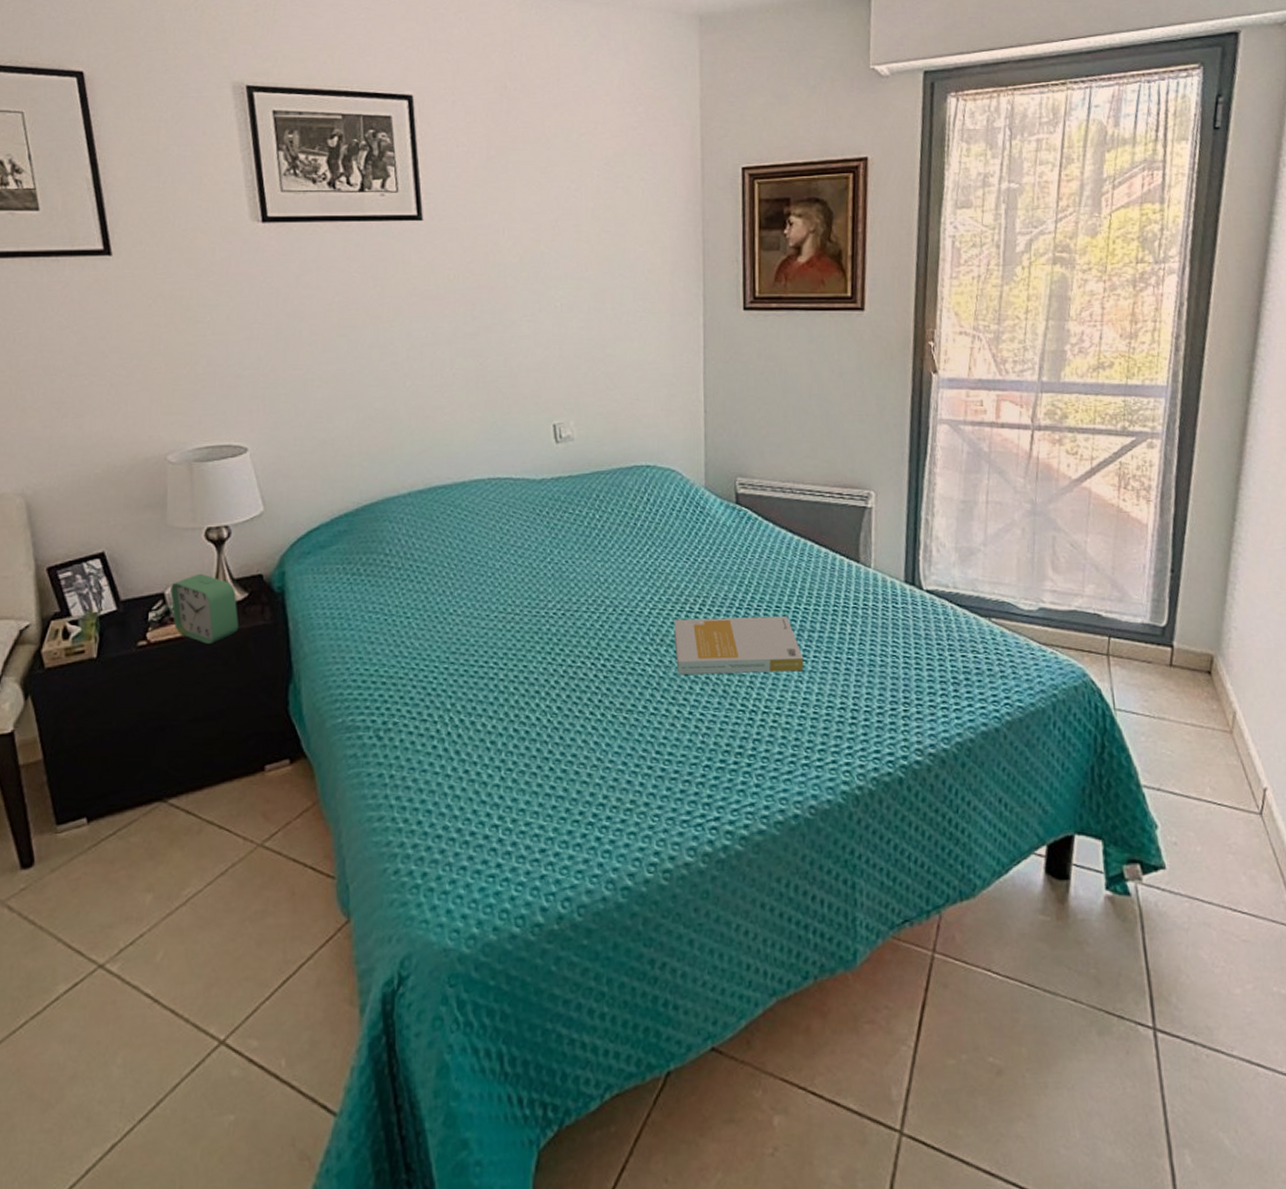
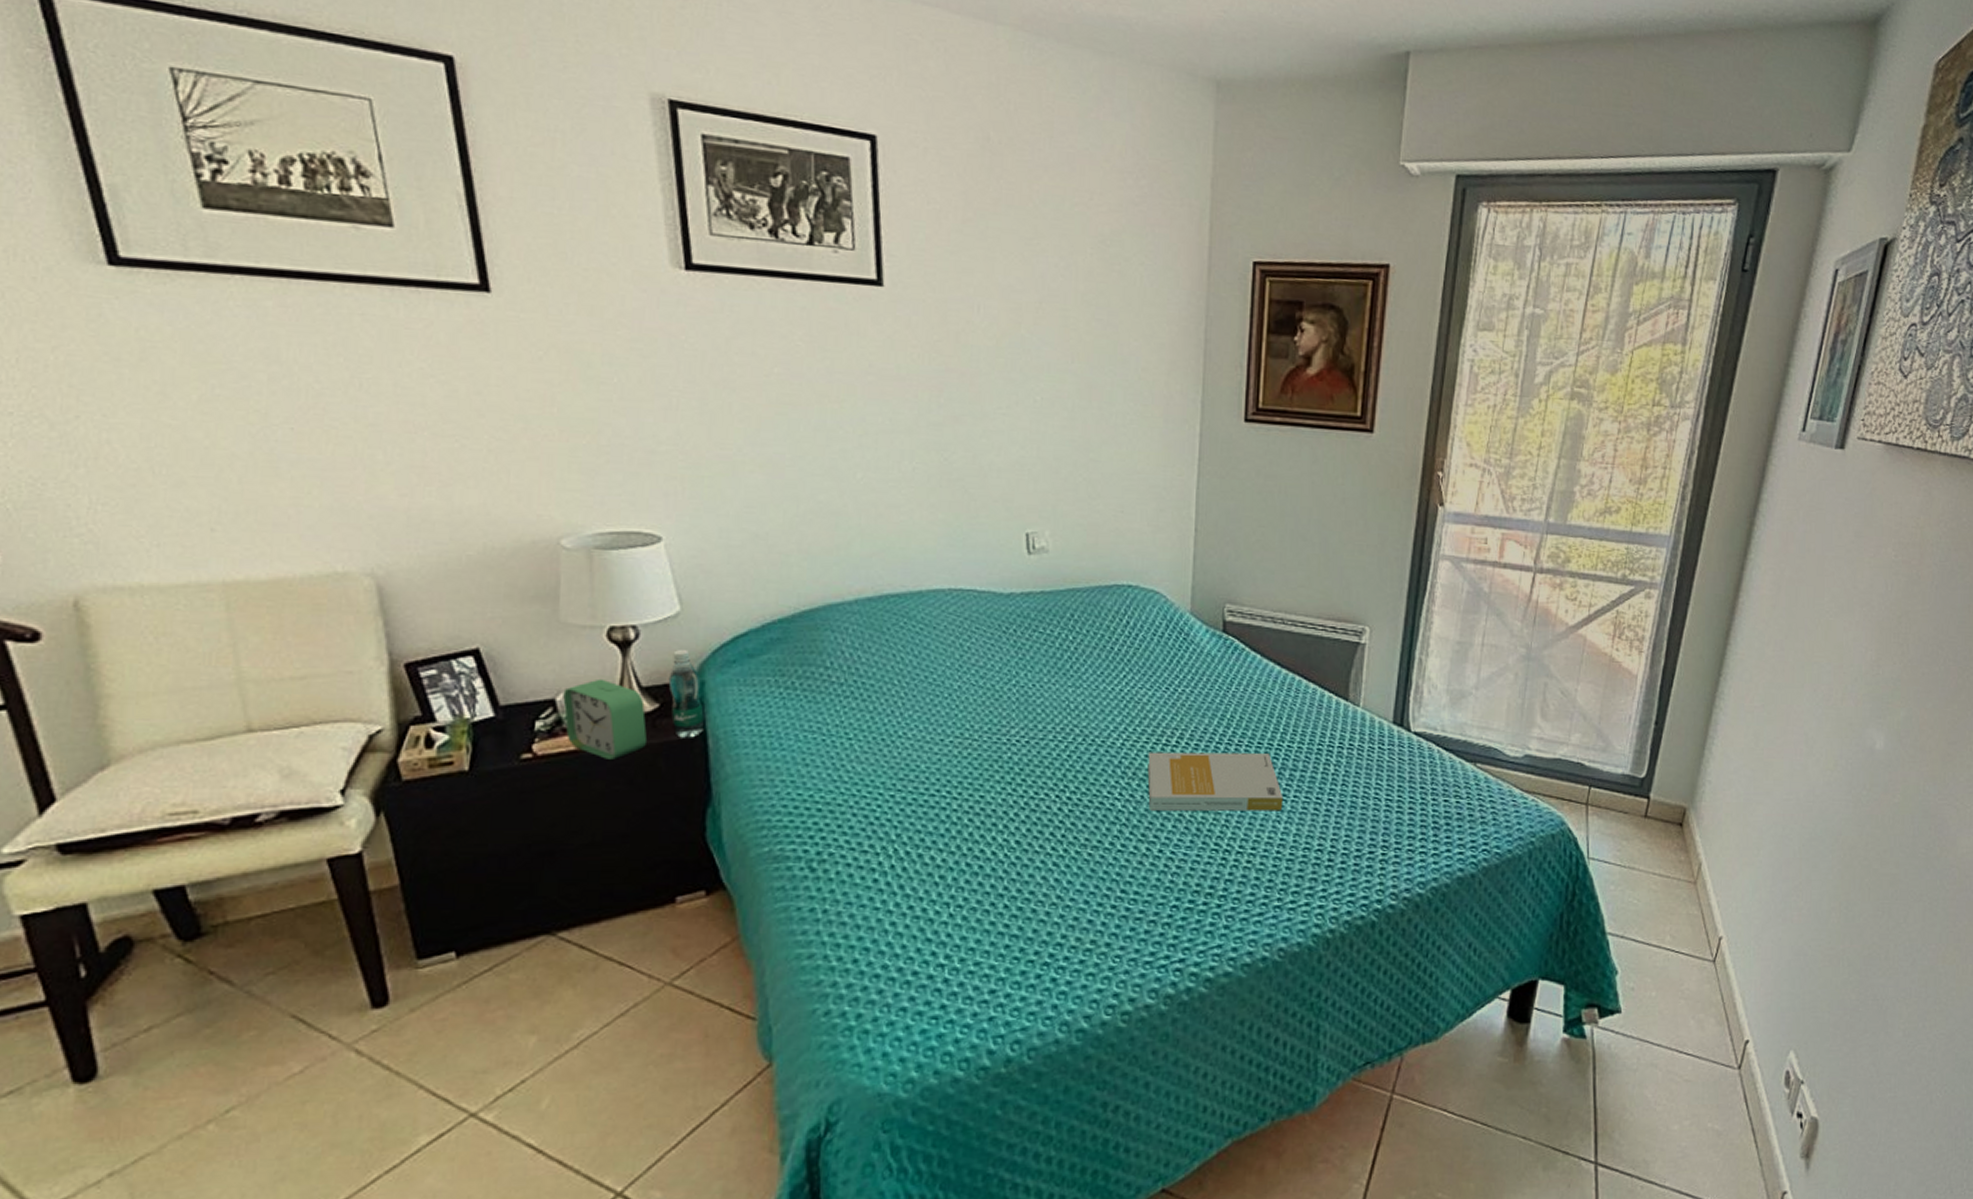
bottle: none [255,544,286,622] -> present [668,649,705,738]

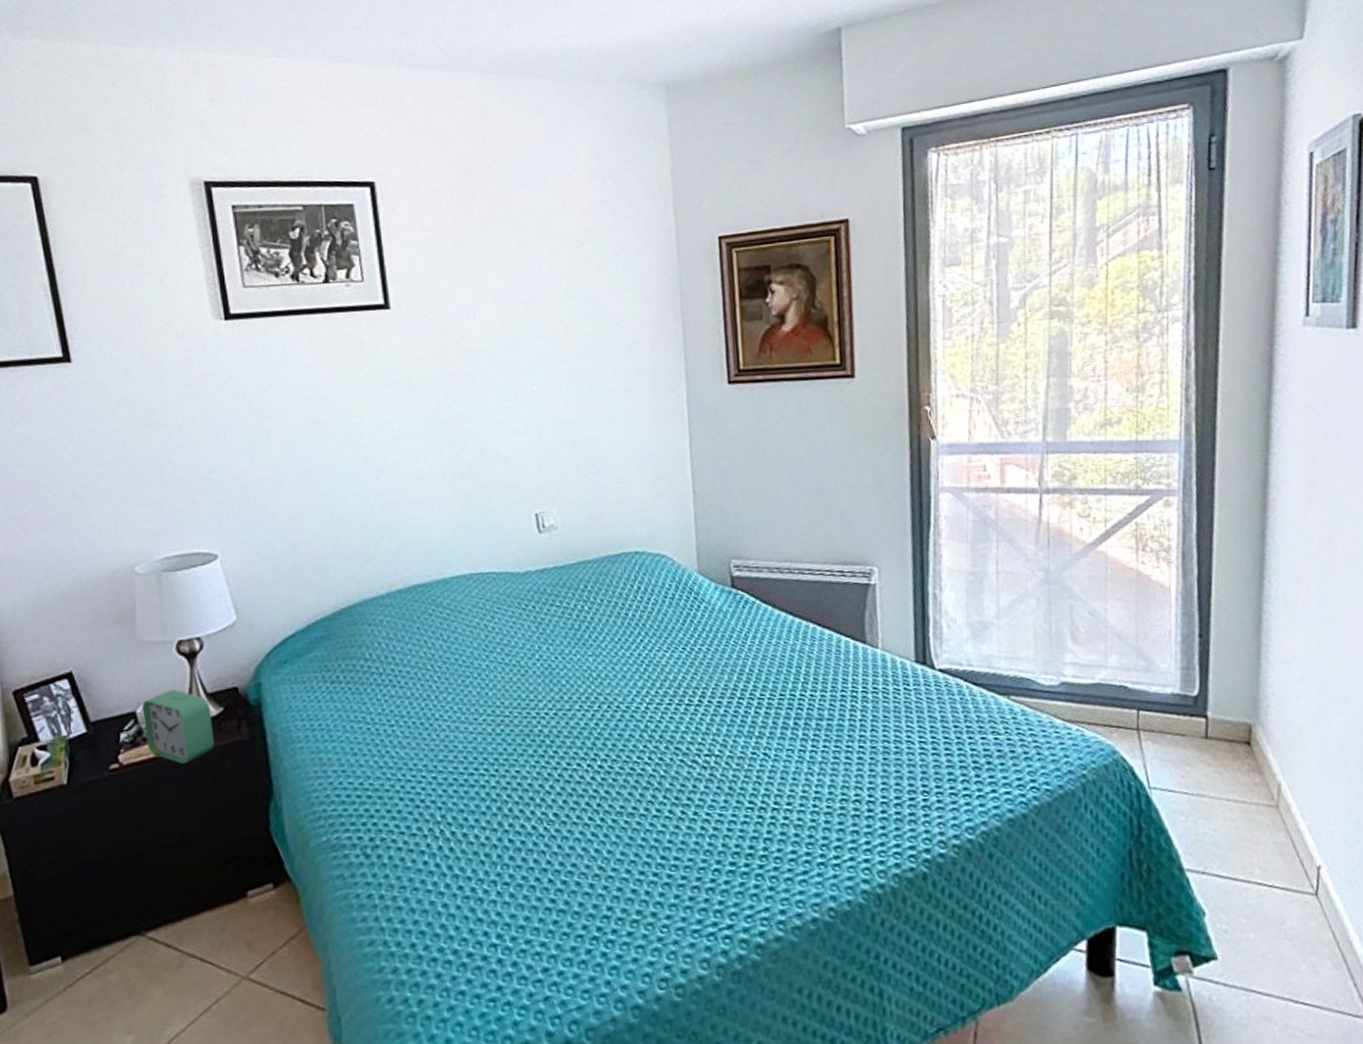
bottle: present [668,649,705,738] -> none [230,654,264,738]
book: present [1147,752,1284,811] -> none [672,705,814,773]

